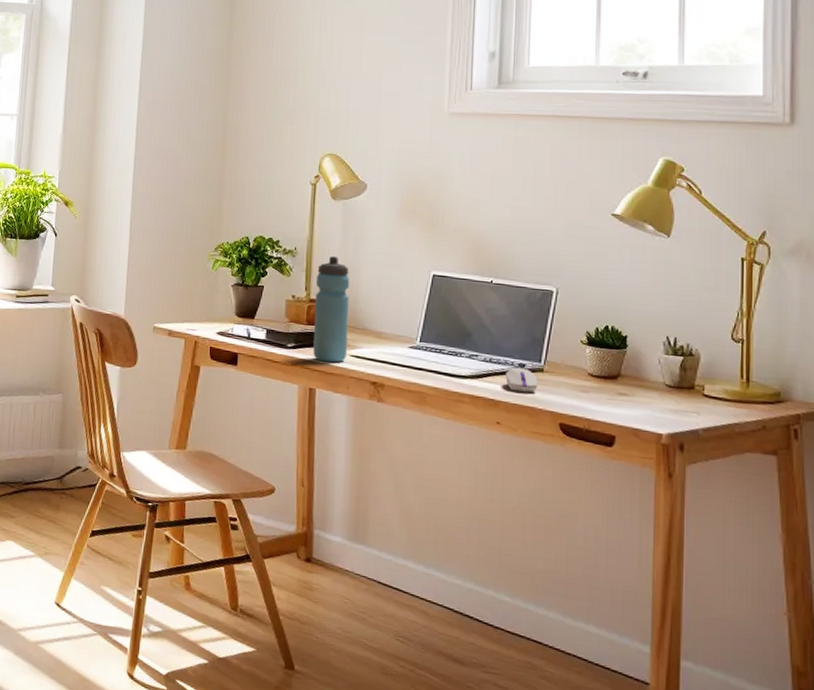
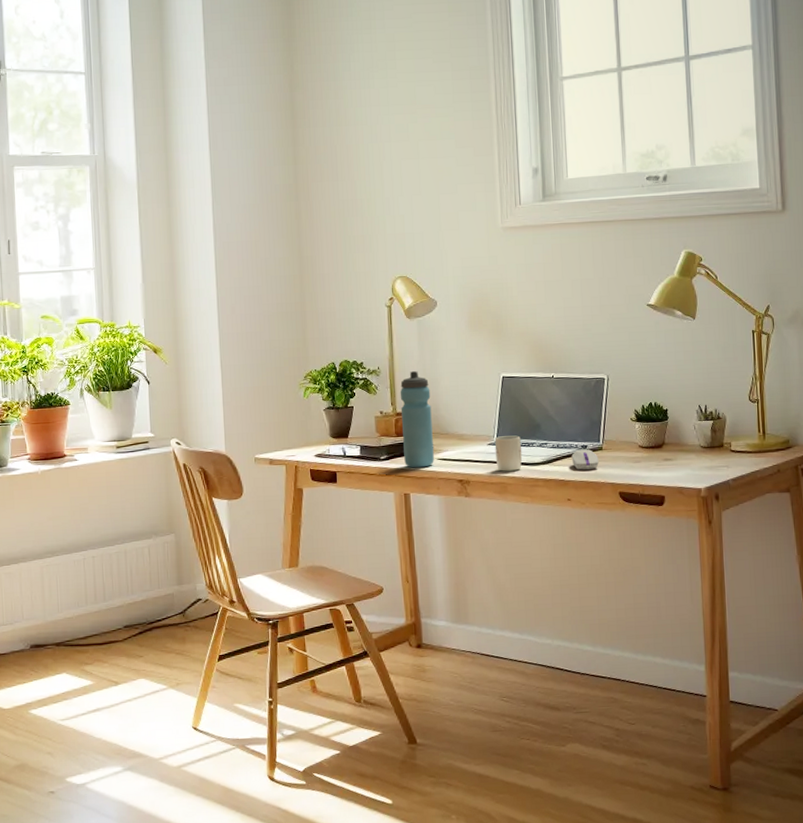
mug: none [416,340,448,381] -> present [494,435,523,471]

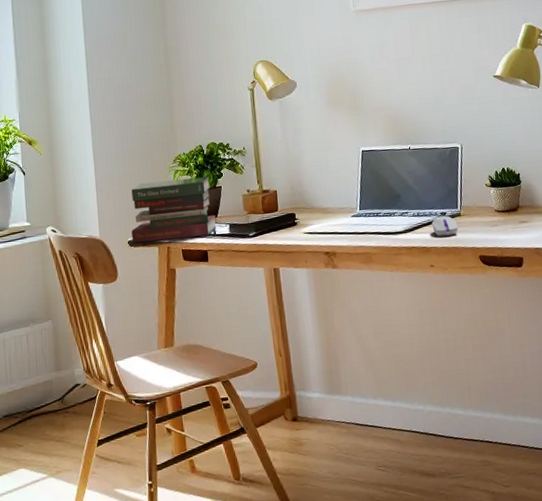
books: none [258,396,347,460] -> present [131,177,216,243]
water bottle: present [400,371,434,468] -> none [265,149,301,243]
mug: present [494,435,523,471] -> none [358,206,385,242]

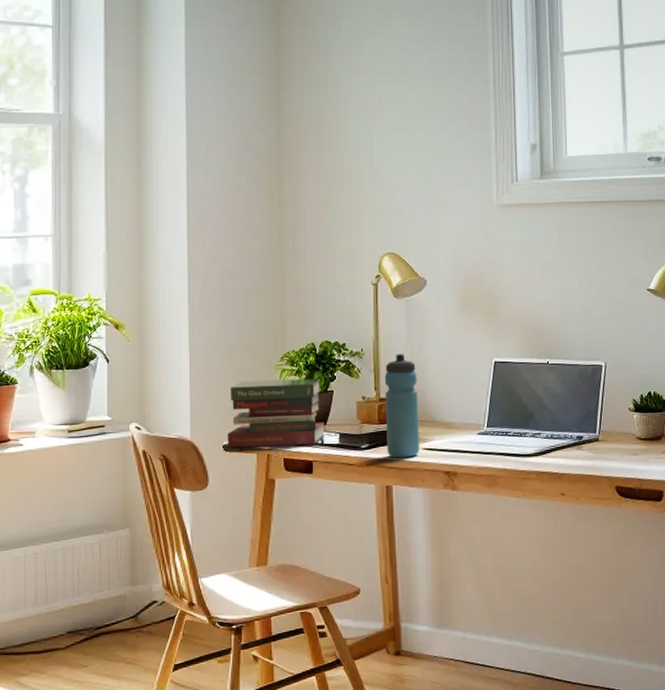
water bottle: none [265,149,301,243] -> present [384,354,419,458]
computer mouse: present [431,216,458,236] -> none [566,440,595,462]

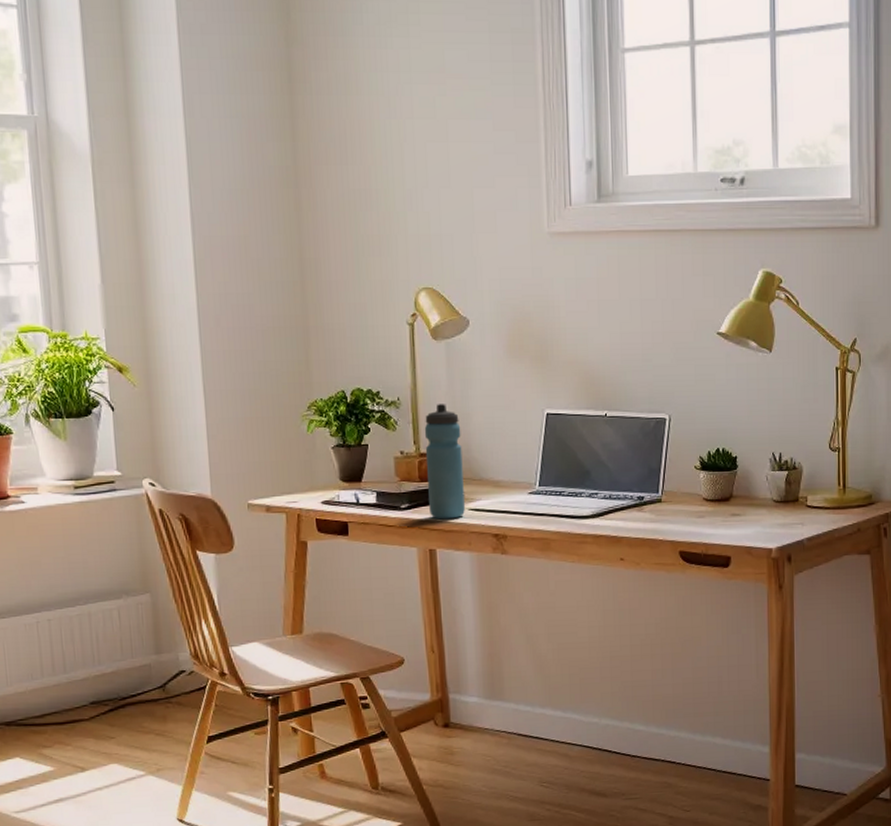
books: present [227,379,325,448] -> none [252,431,360,507]

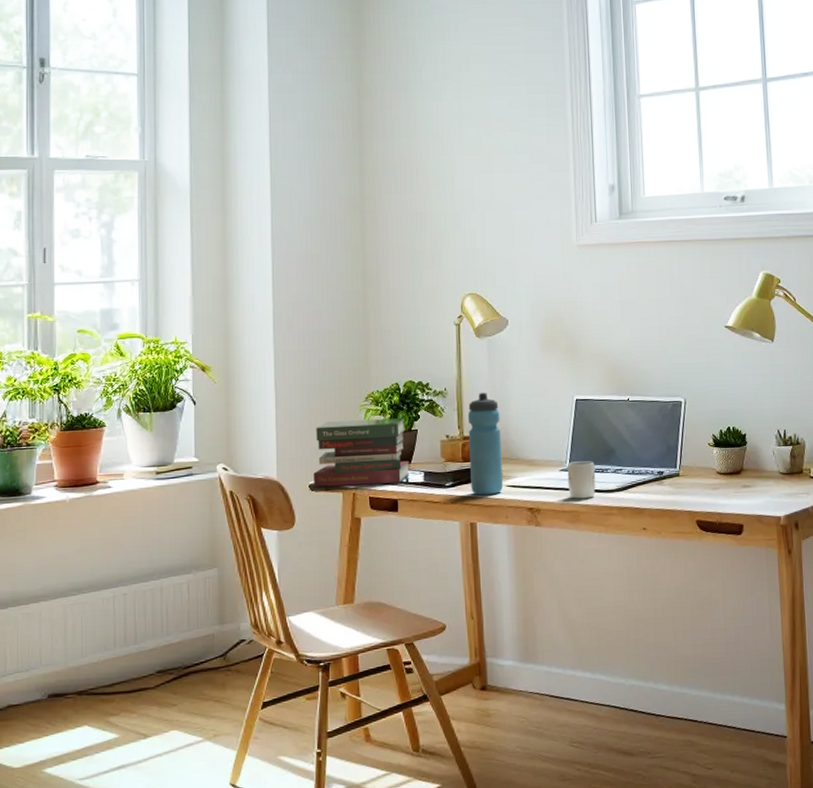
books: none [252,431,360,507] -> present [313,418,409,487]
mug: none [536,483,569,525] -> present [567,461,596,499]

